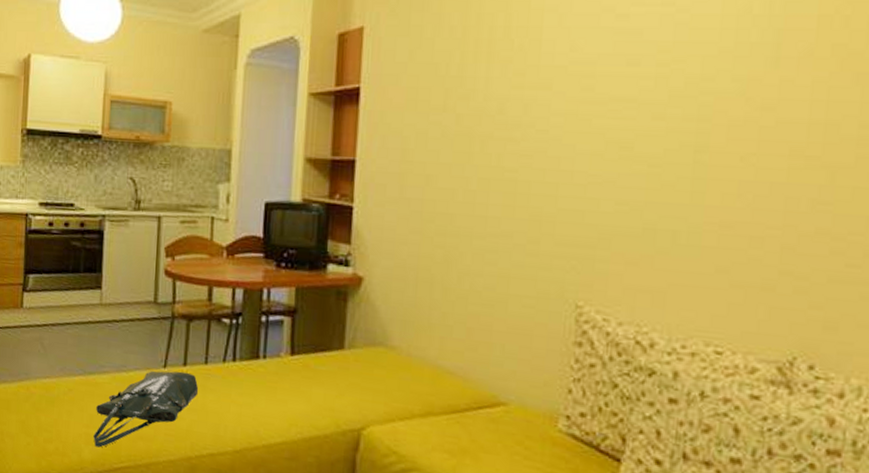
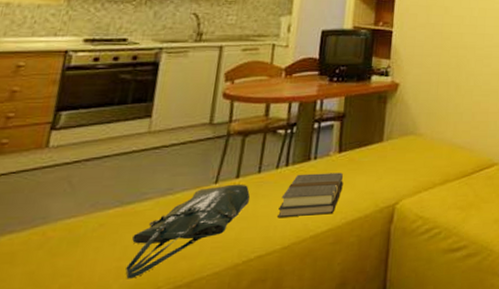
book: none [227,372,297,424] -> present [278,172,343,217]

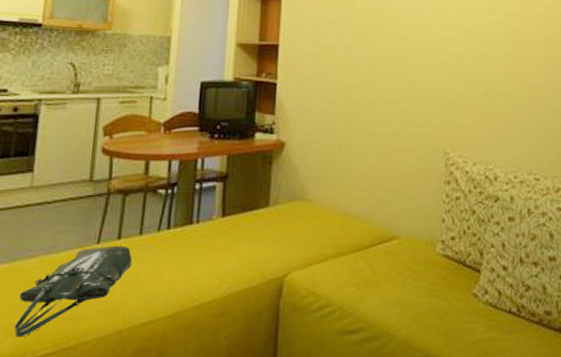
book: present [278,172,343,217] -> none [161,238,228,284]

